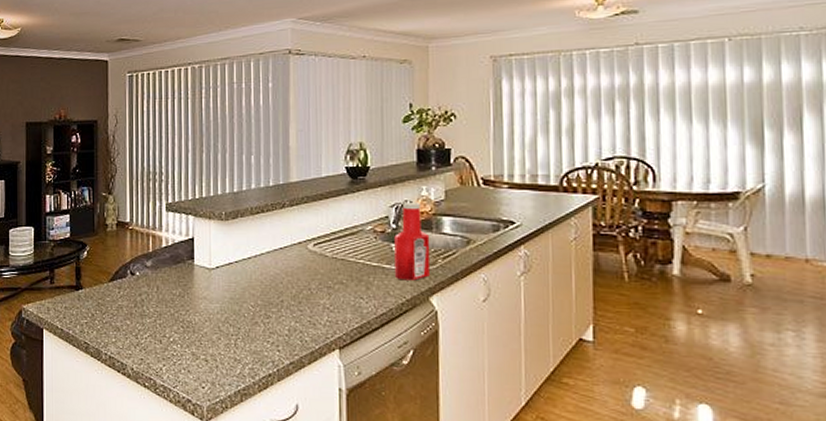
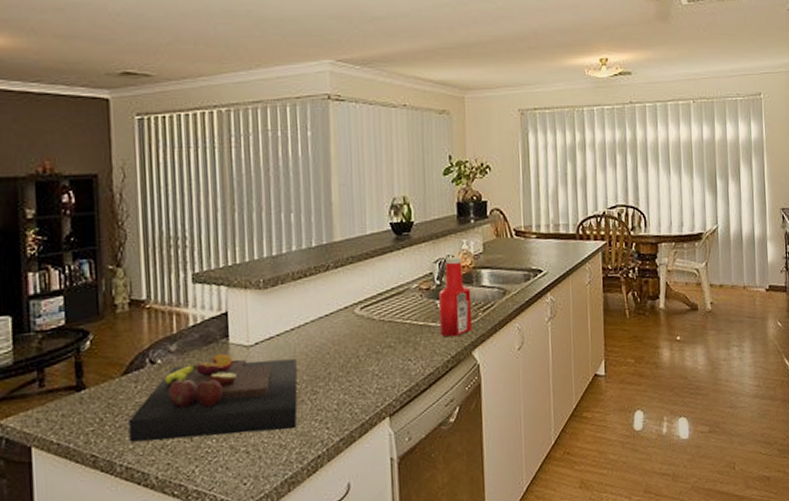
cutting board: none [113,273,253,347] -> present [128,354,298,442]

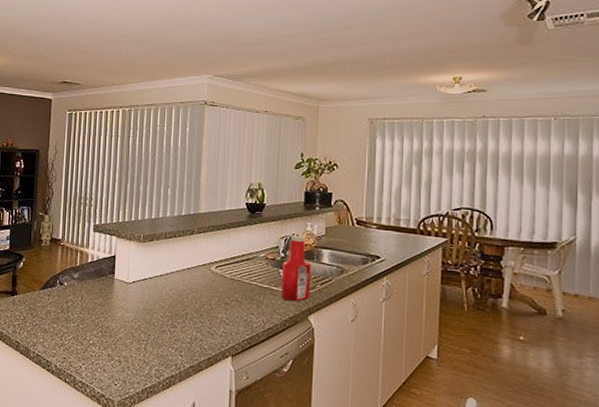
cutting board: present [128,354,298,442] -> none [41,285,162,351]

